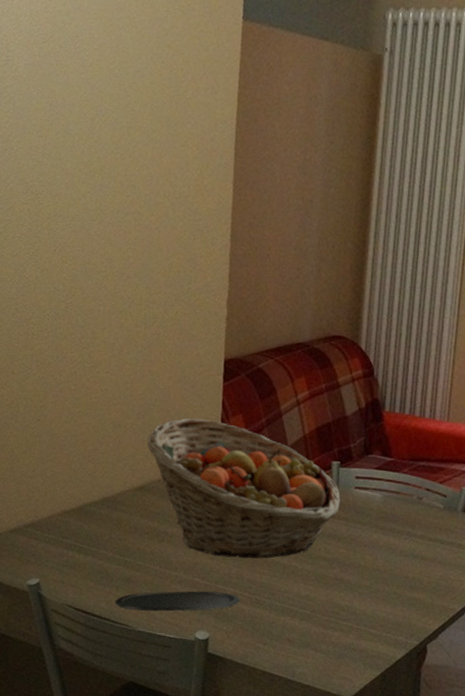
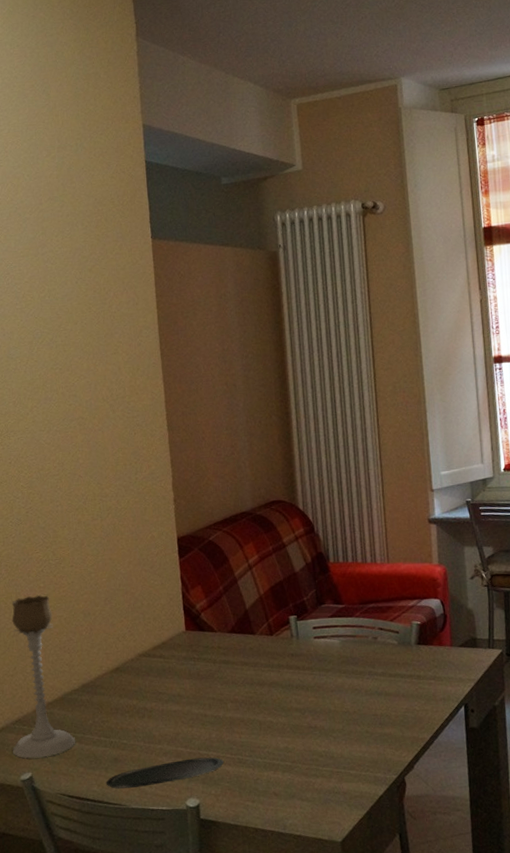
candle holder: none [22,397,88,566] -> present [11,595,75,758]
fruit basket: present [146,418,341,559] -> none [116,595,303,724]

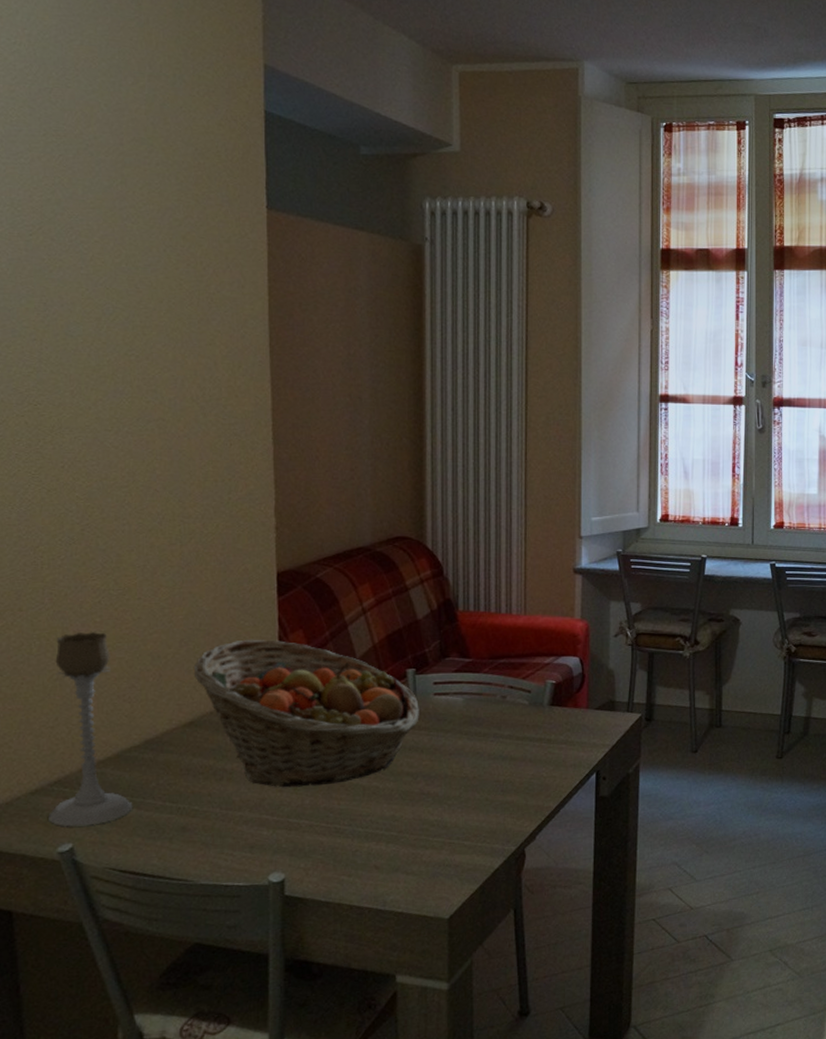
oval tray: present [105,757,224,789] -> none [169,826,317,862]
fruit basket: none [116,595,303,724] -> present [193,639,419,788]

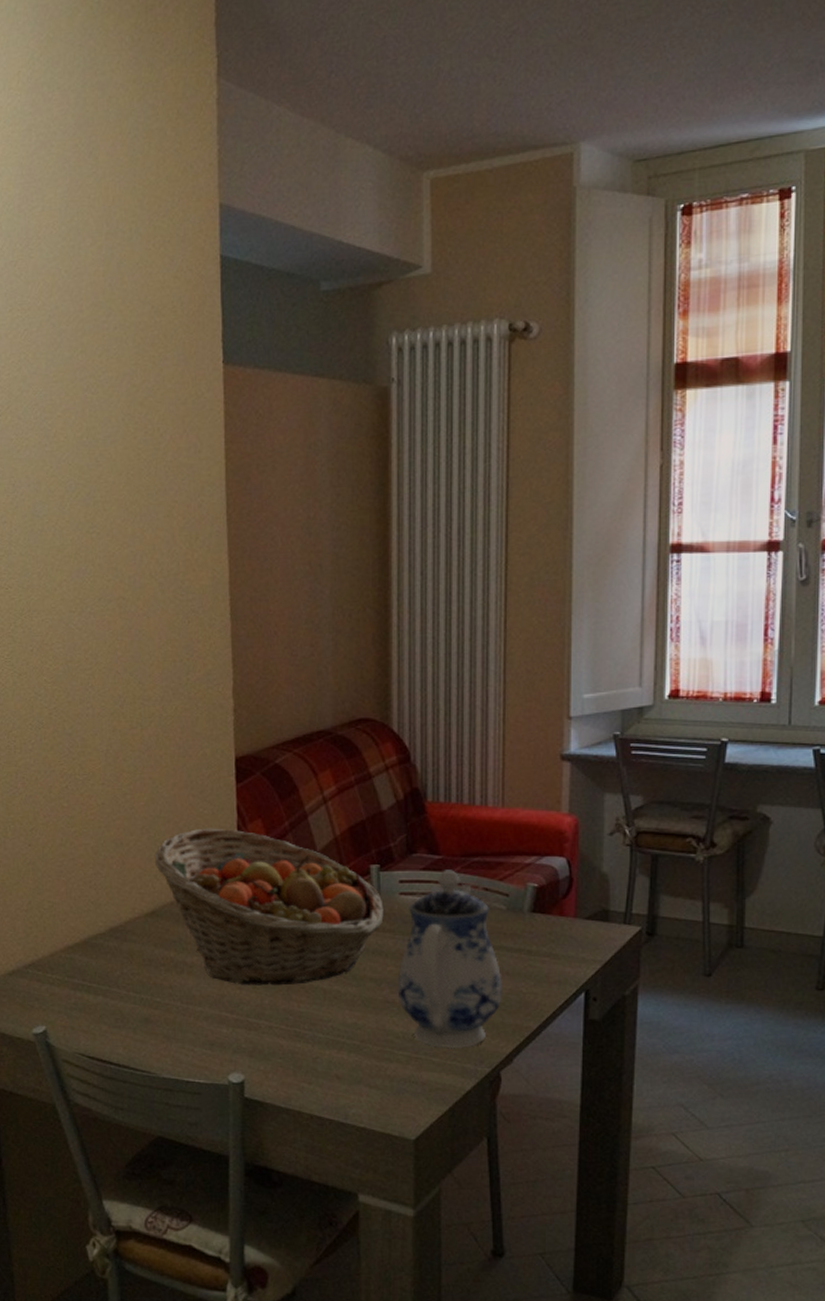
candle holder: present [48,632,132,827] -> none [24,817,99,1010]
teapot: none [432,671,527,832] -> present [397,870,504,1049]

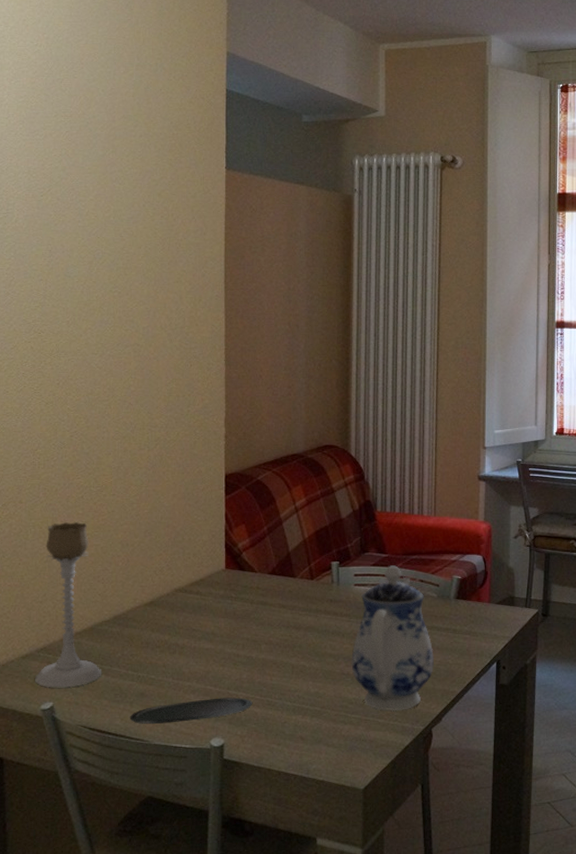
candle holder: none [24,817,99,1010] -> present [35,522,101,688]
oval tray: none [133,1026,277,1055] -> present [129,697,252,725]
fruit basket: present [154,828,384,986] -> none [154,531,342,663]

